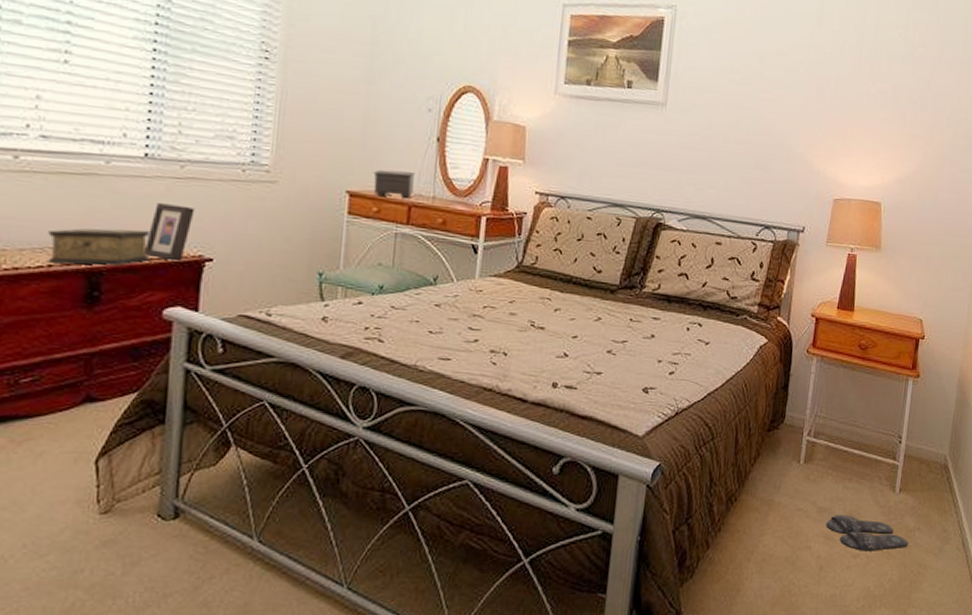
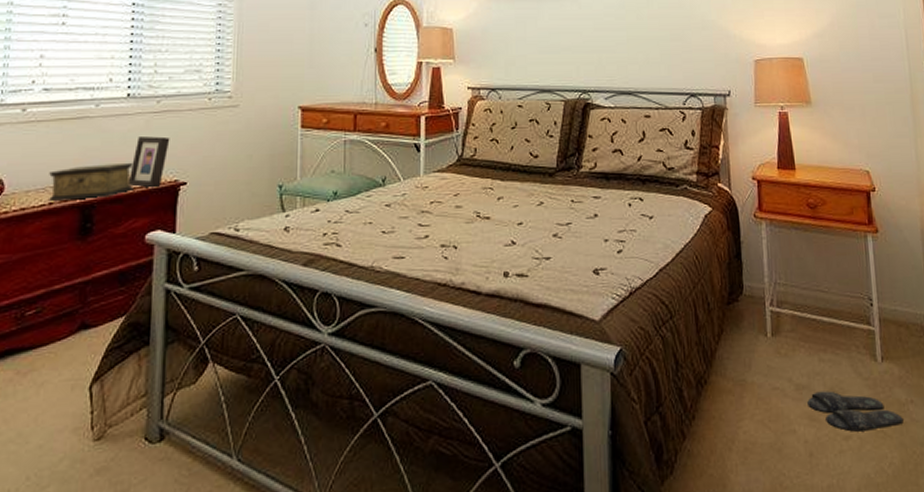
jewelry box: present [373,169,416,198] -> none [321,83,358,109]

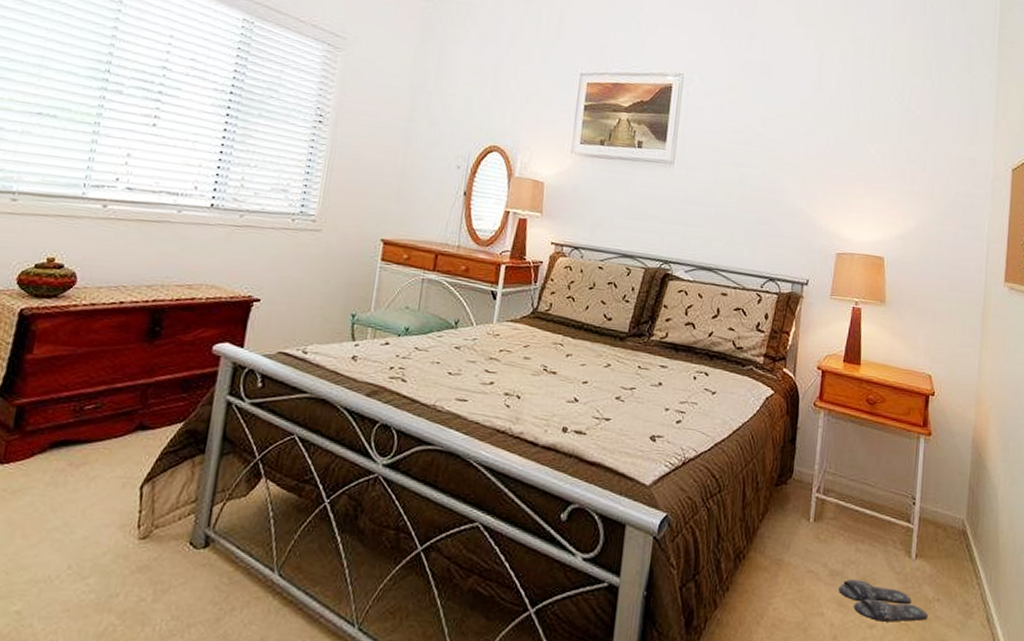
decorative box: present [47,162,134,202] -> none [118,269,209,304]
picture frame: present [129,136,170,188] -> none [202,248,249,301]

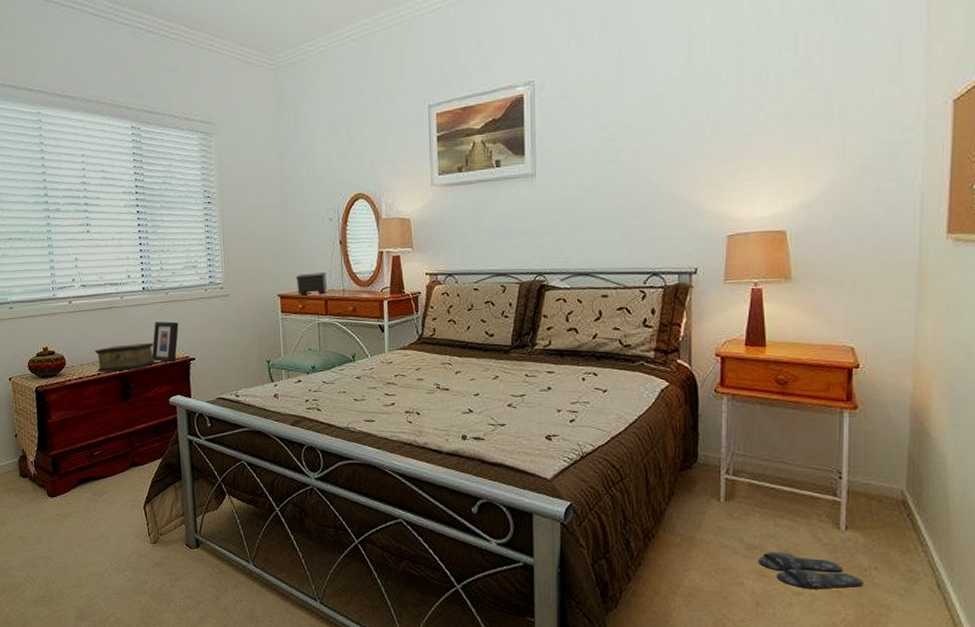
decorative box: none [118,269,209,304] -> present [95,342,156,373]
picture frame: none [202,248,249,301] -> present [152,321,179,363]
jewelry box: none [404,220,444,247] -> present [295,272,328,296]

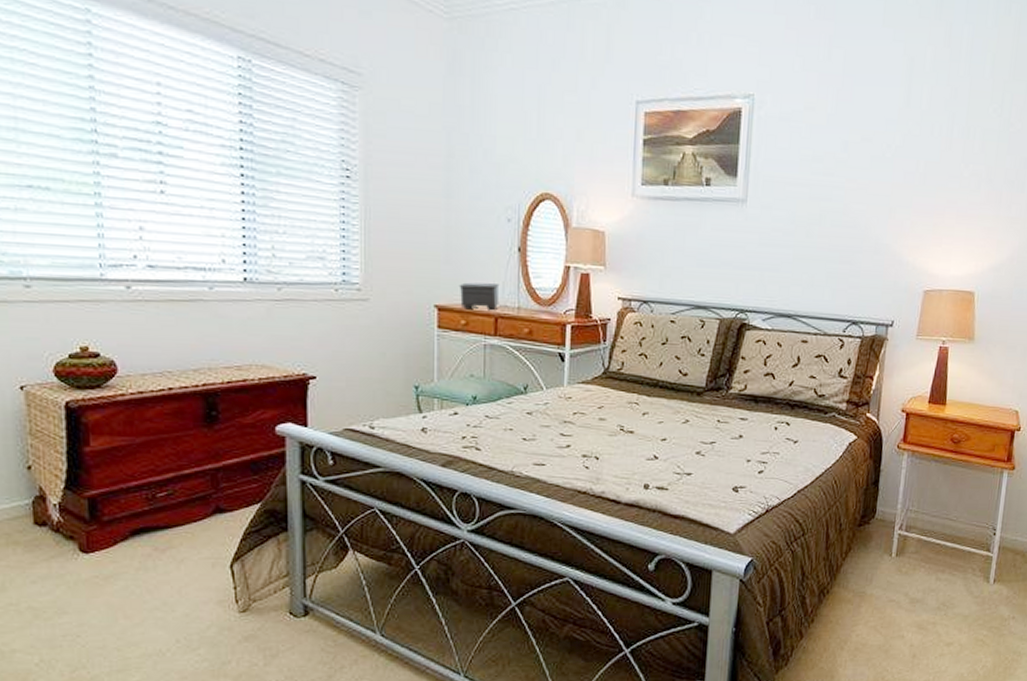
decorative box: present [95,342,156,373] -> none [165,351,259,388]
picture frame: present [152,321,179,363] -> none [253,325,295,380]
slippers: present [758,552,863,590] -> none [919,605,1003,640]

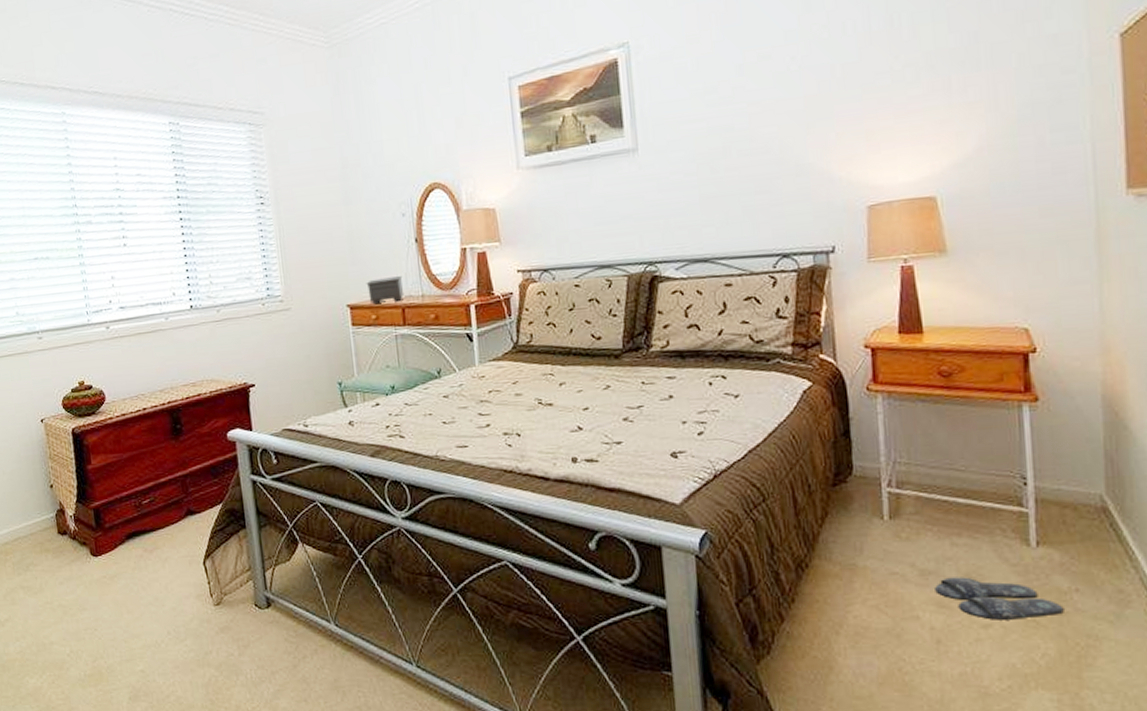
slippers: none [919,605,1003,640] -> present [935,577,1064,620]

